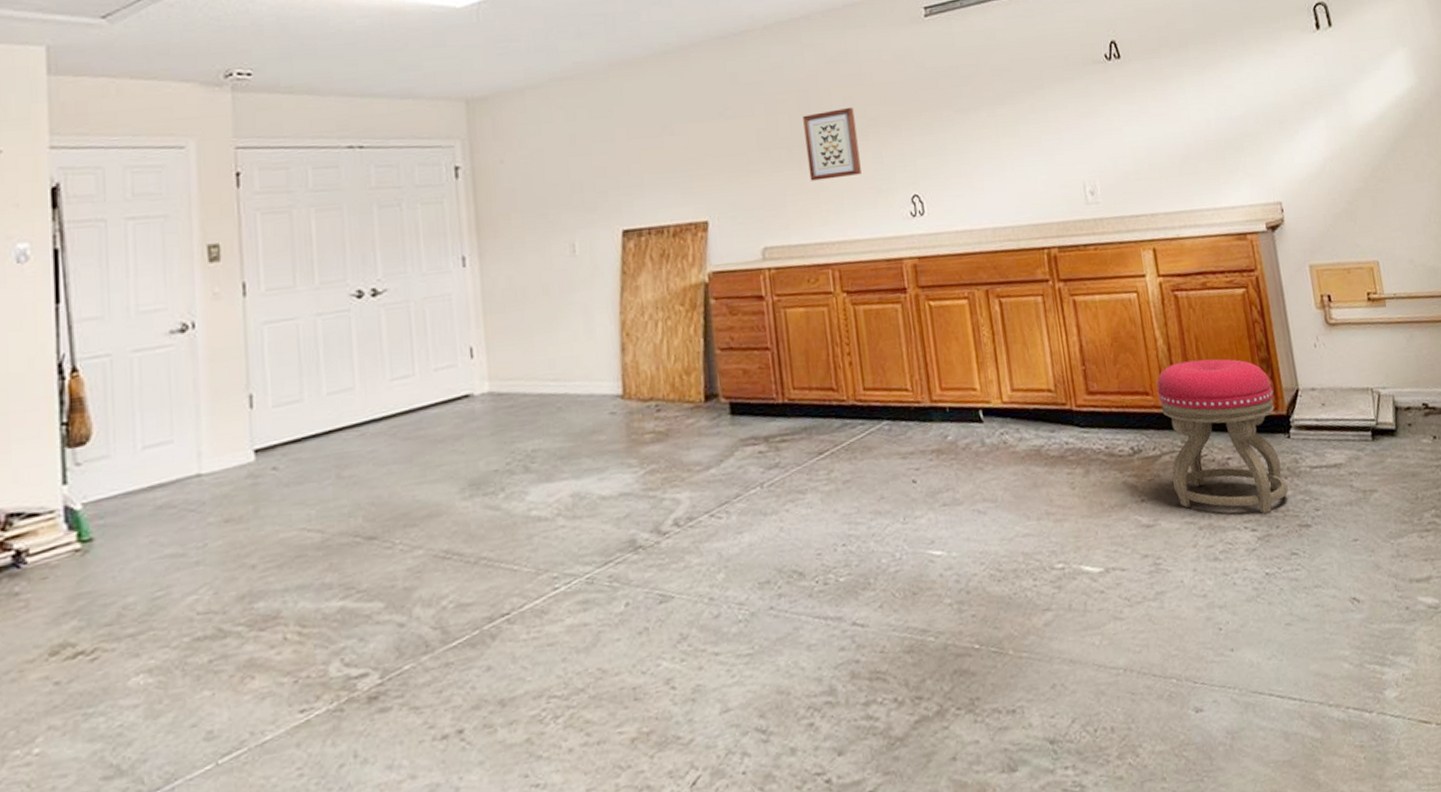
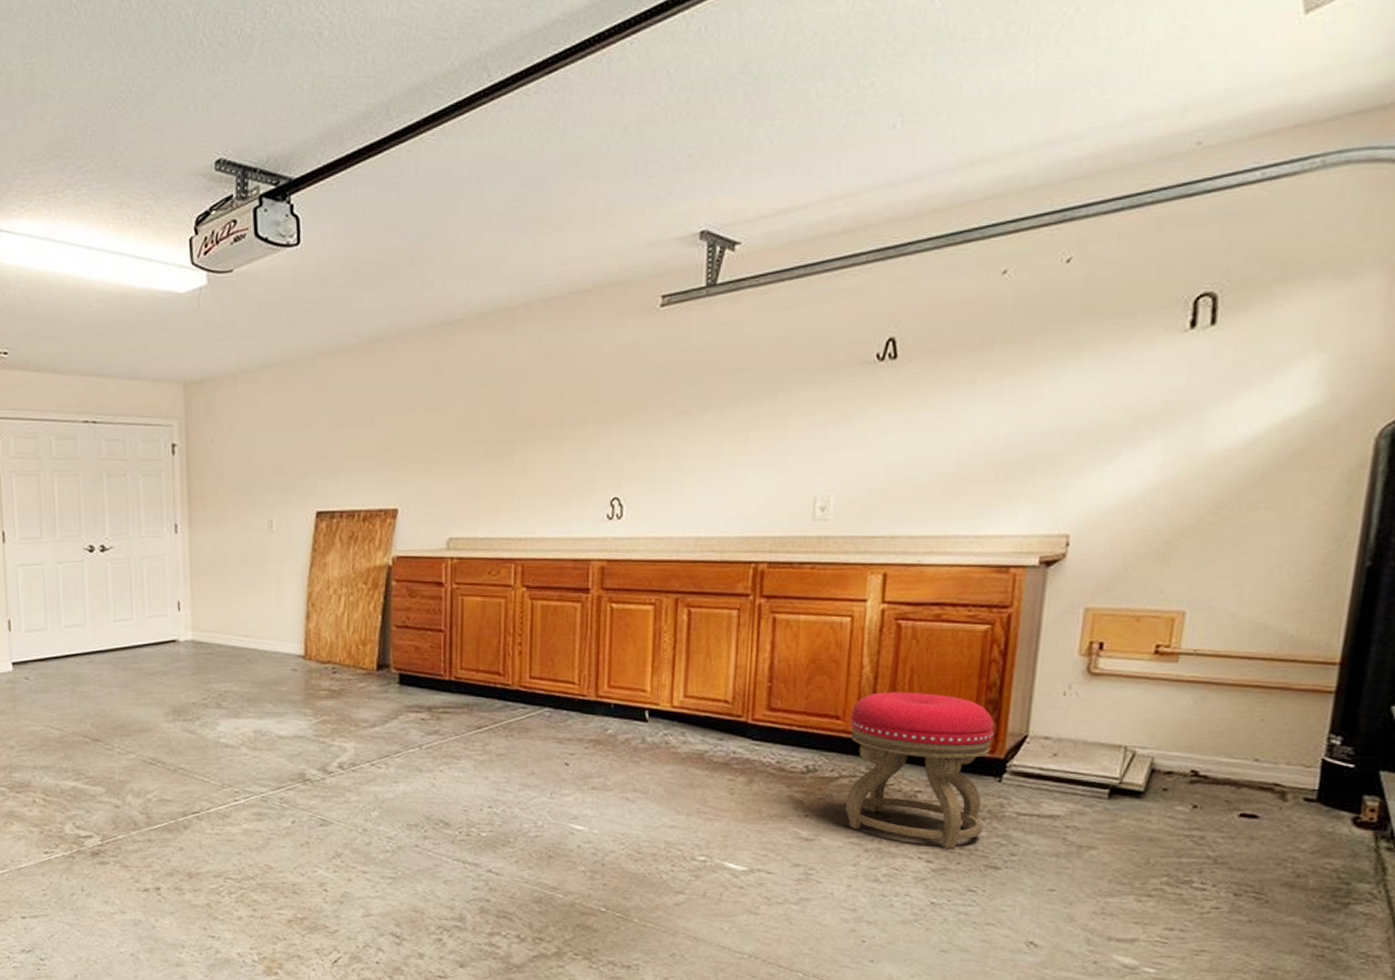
wall art: present [803,107,862,181] -> none [505,403,563,477]

